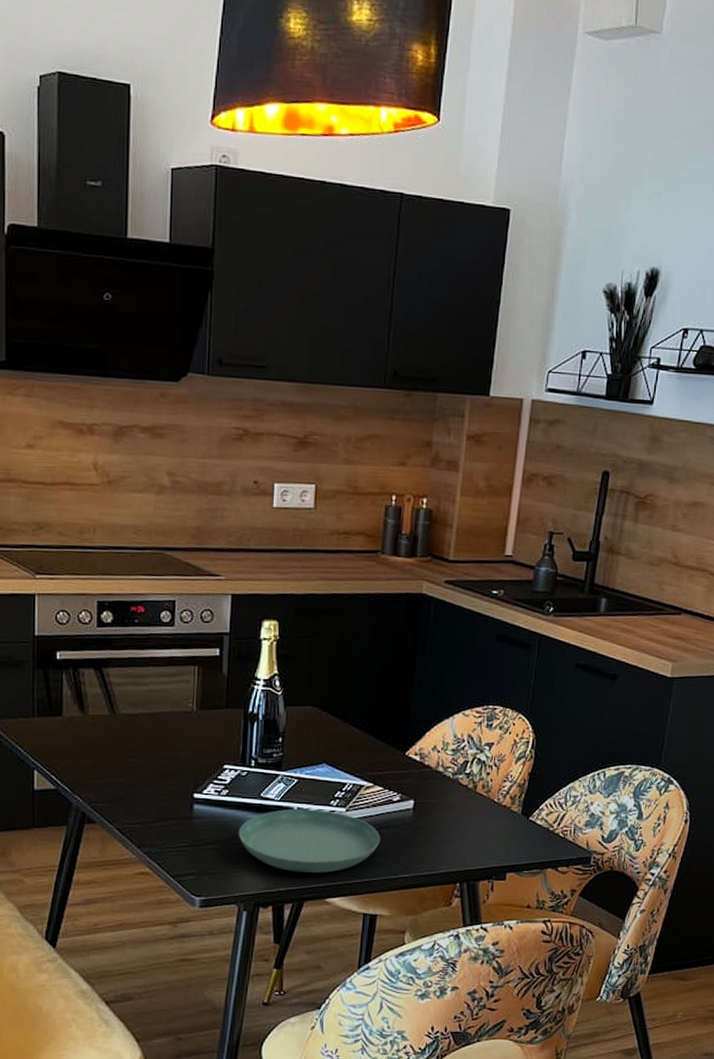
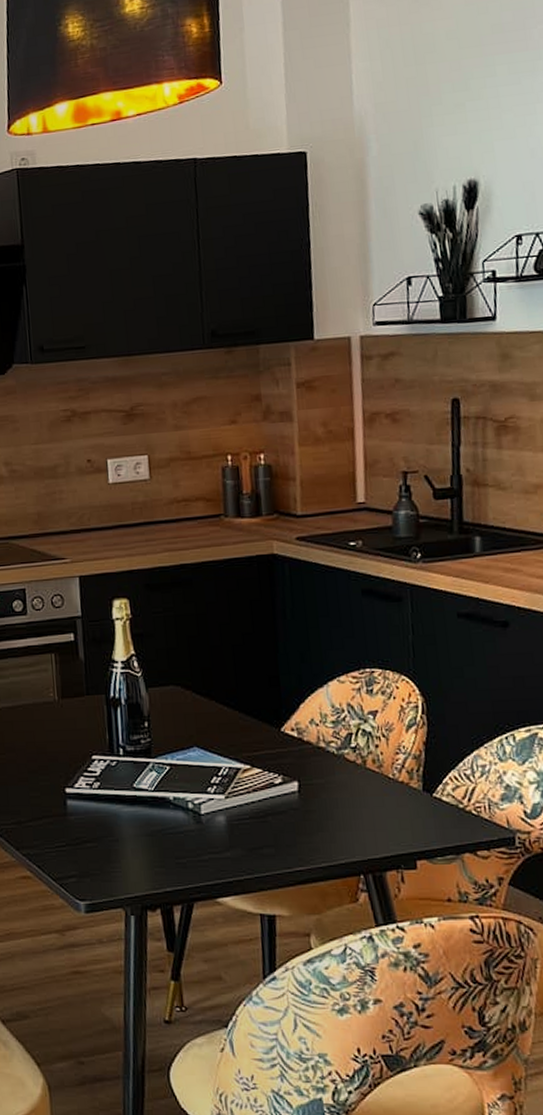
saucer: present [238,808,380,873] -> none [115,798,267,870]

